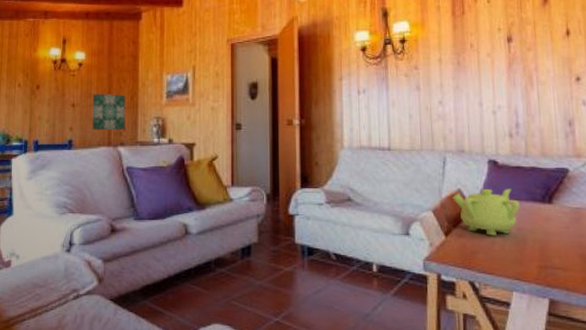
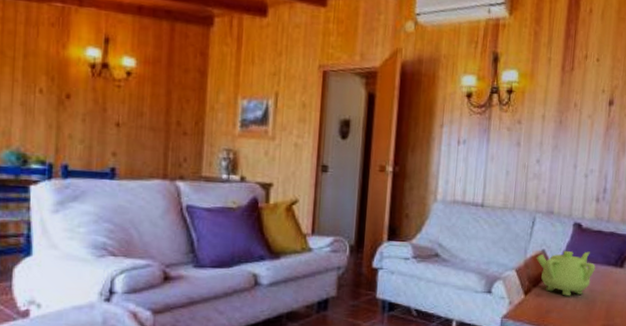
wall art: present [92,93,126,130] -> none [143,112,189,161]

